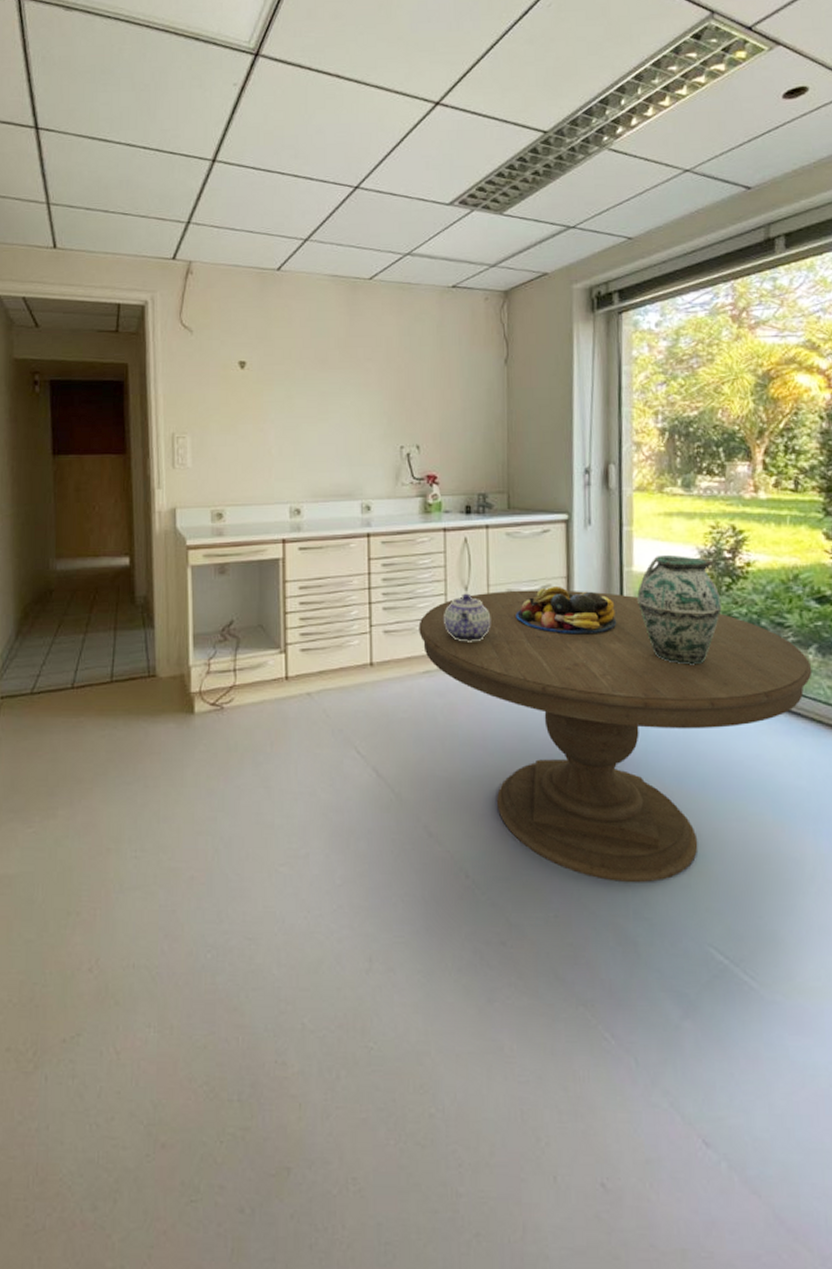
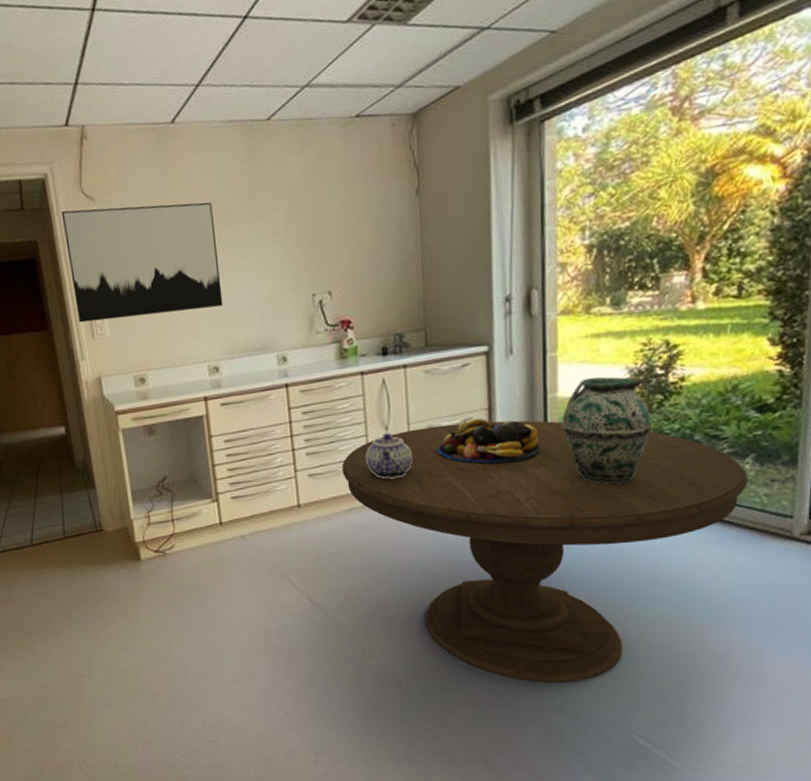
wall art: none [157,338,311,450] -> present [61,202,223,323]

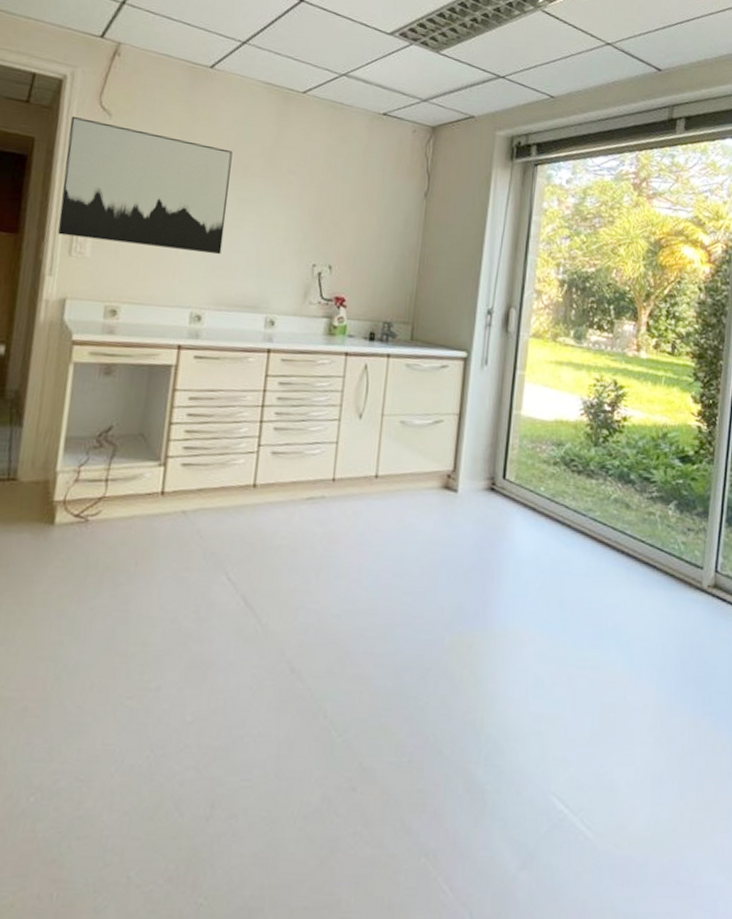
dining table: present [341,420,749,684] -> none [307,422,670,729]
teapot: present [366,433,413,479] -> none [334,420,382,472]
fruit bowl: present [437,418,541,464] -> none [405,421,501,474]
vase: present [562,376,652,485] -> none [522,401,598,512]

